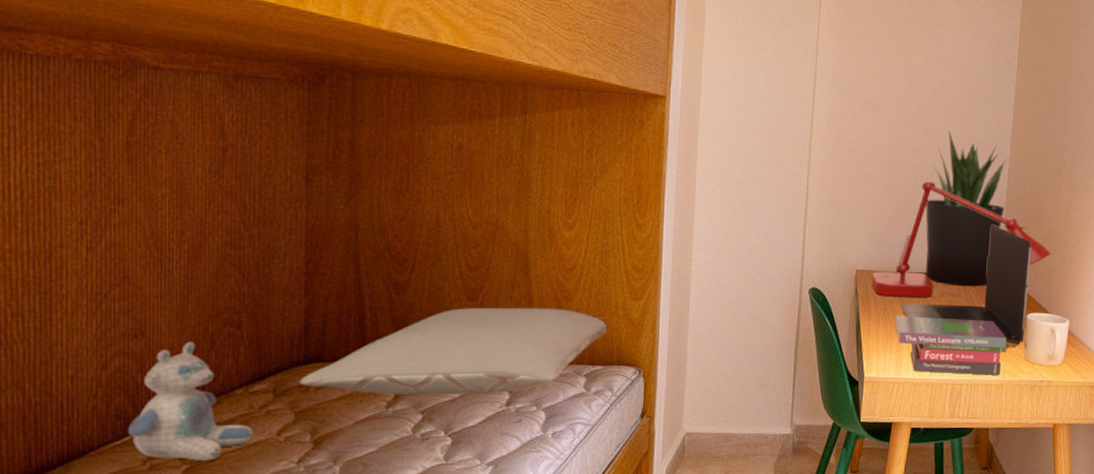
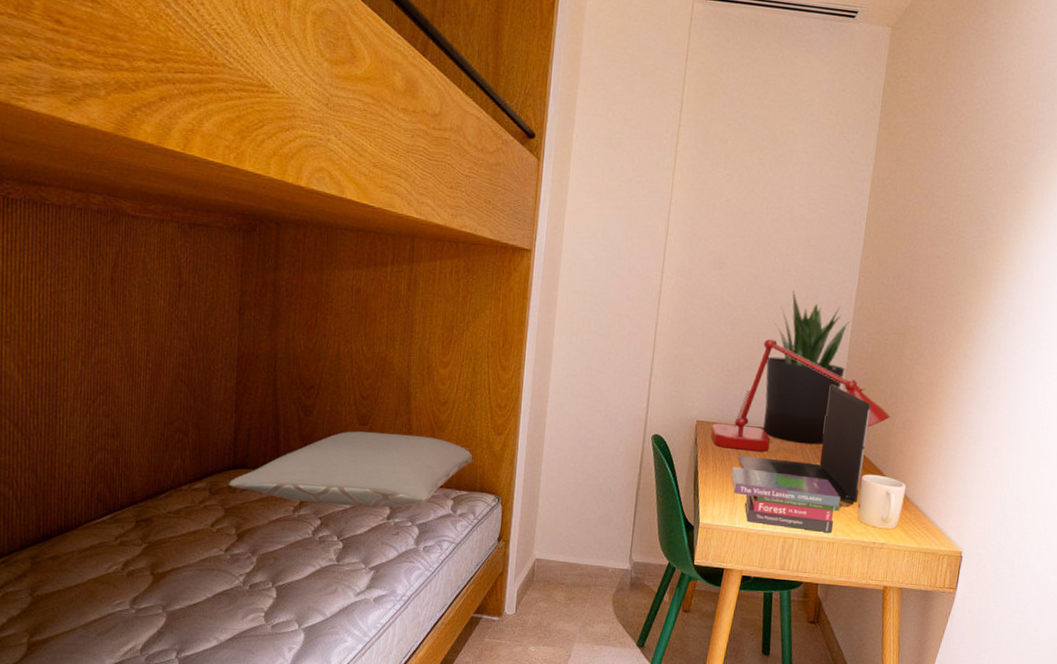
polar bear: present [127,341,254,462] -> none [105,443,195,543]

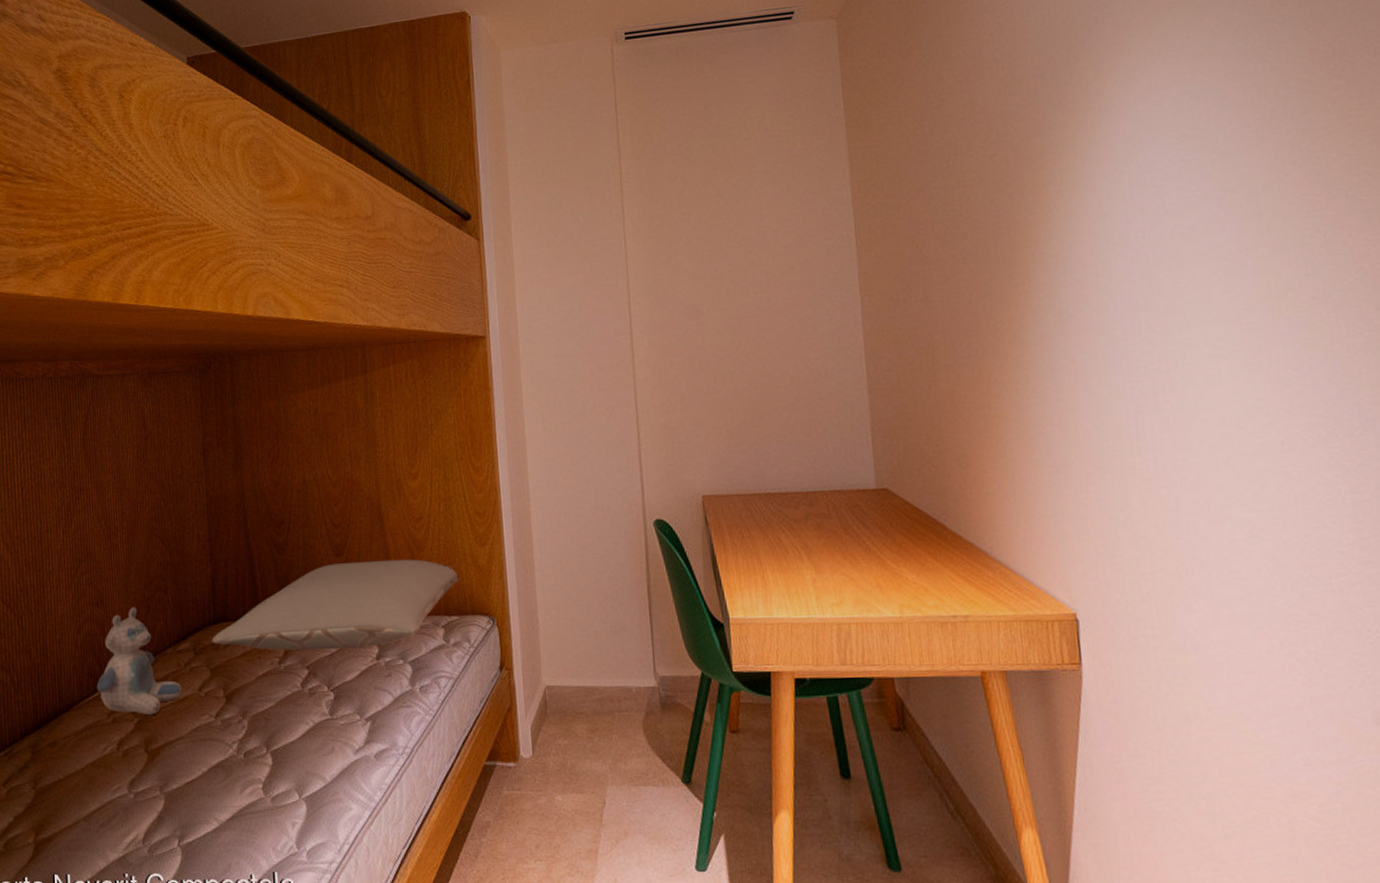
polar bear: none [105,443,195,543] -> present [96,606,183,716]
desk lamp: present [711,339,890,452] -> none [721,386,939,524]
books: present [730,467,841,533] -> none [755,543,900,611]
laptop computer: present [737,385,871,508] -> none [759,428,922,577]
planter: present [763,291,851,444] -> none [771,327,869,504]
mug: present [857,474,907,529] -> none [918,529,982,597]

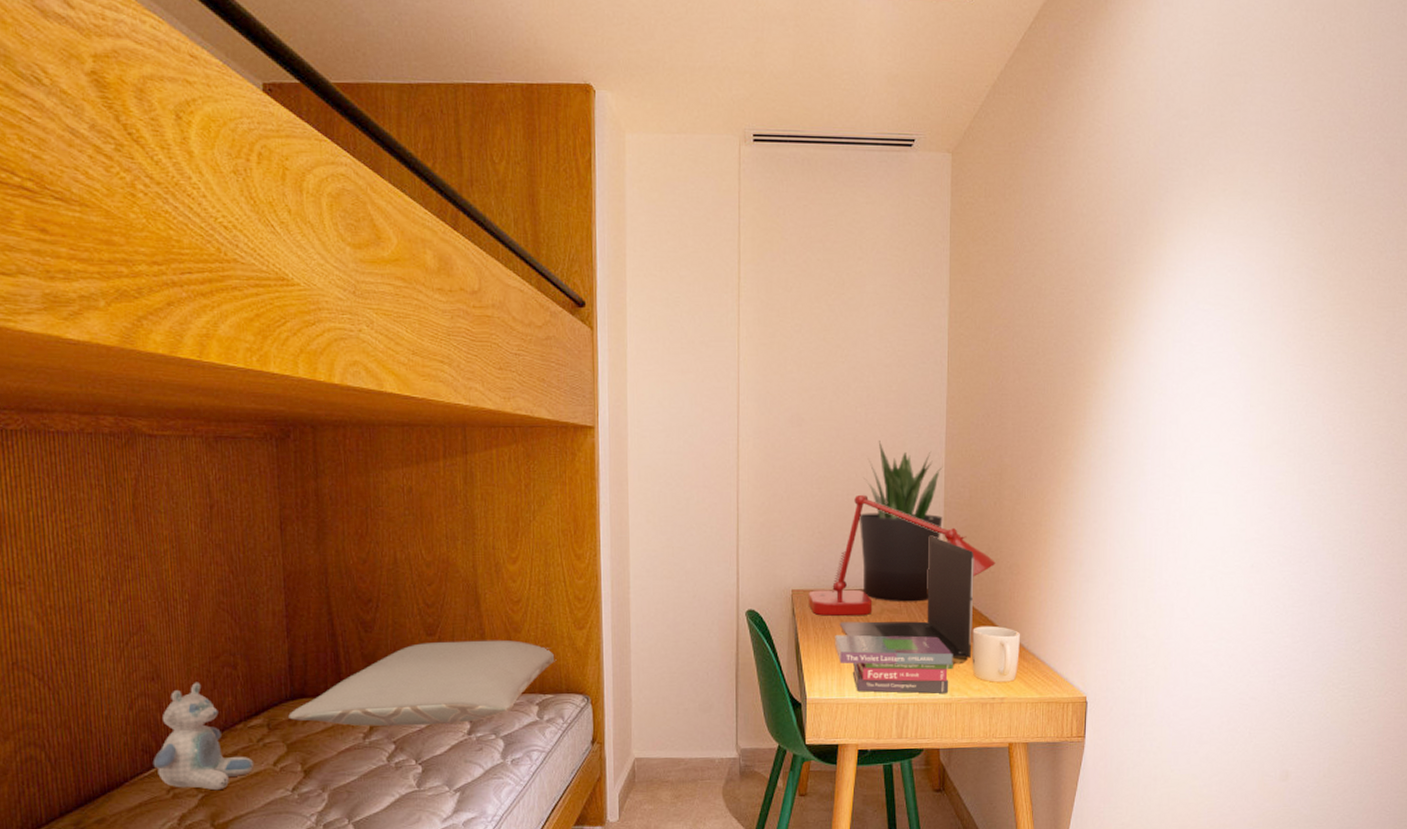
desk lamp: none [721,386,939,524] -> present [809,494,996,616]
books: none [755,543,900,611] -> present [834,635,953,694]
laptop computer: none [759,428,922,577] -> present [839,537,974,665]
planter: none [771,327,869,504] -> present [860,441,943,601]
mug: none [918,529,982,597] -> present [972,625,1021,682]

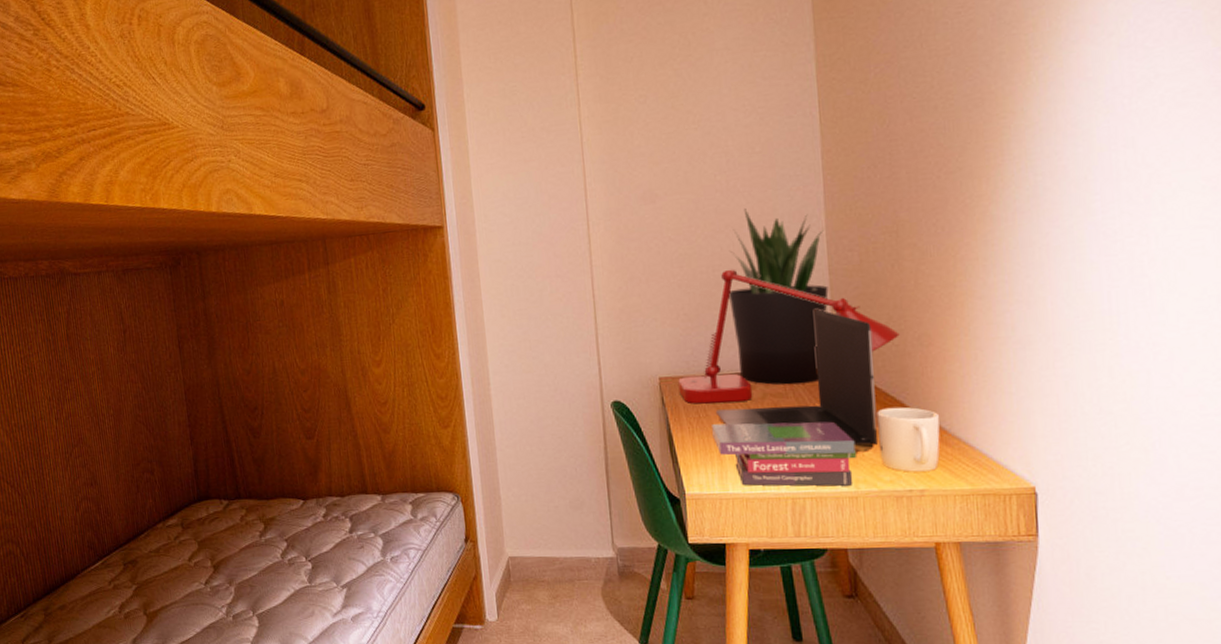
polar bear: present [152,682,255,791] -> none [96,486,174,583]
pillow: present [288,640,557,727] -> none [197,441,425,526]

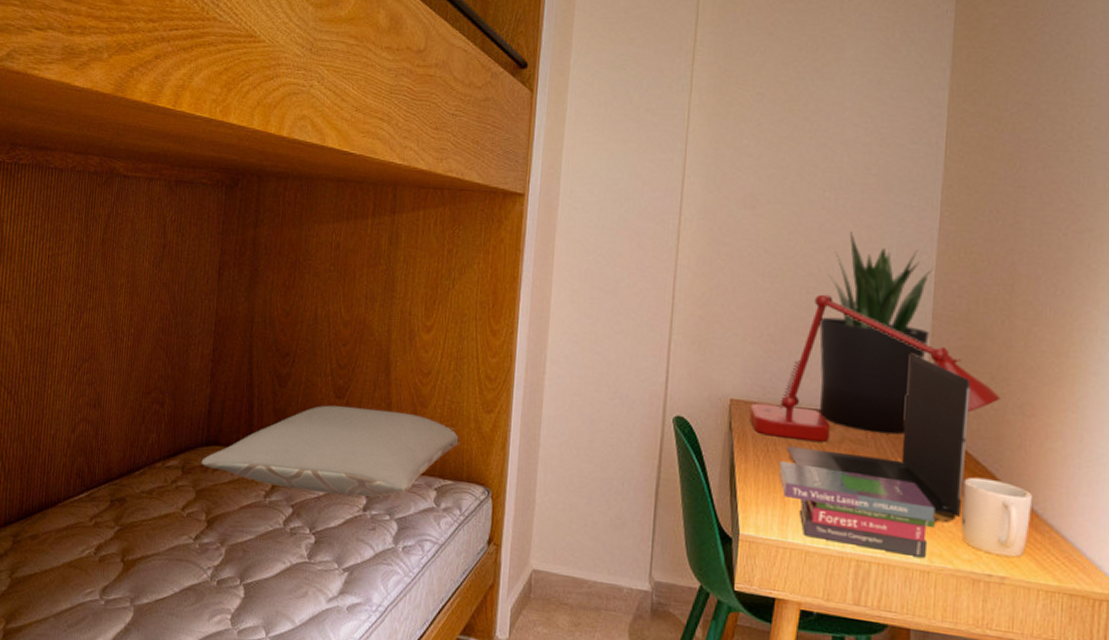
pillow: none [197,441,425,526] -> present [201,405,460,497]

